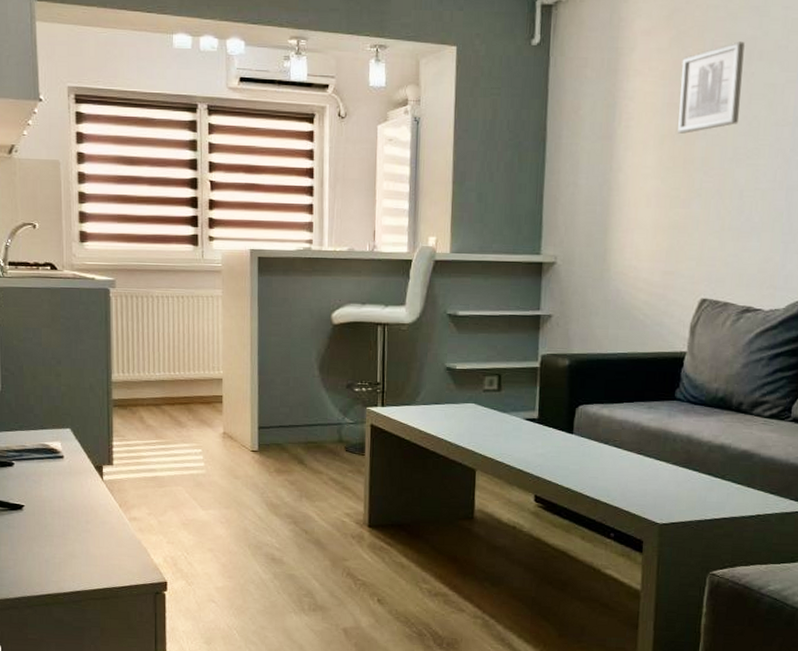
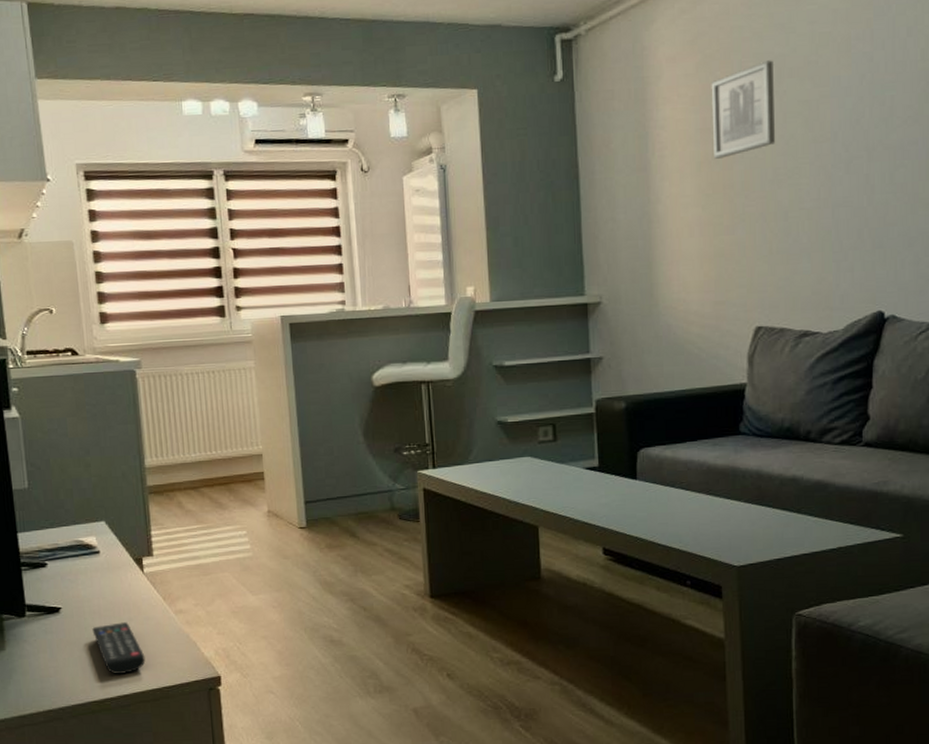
remote control: none [51,524,99,572] -> present [92,622,146,674]

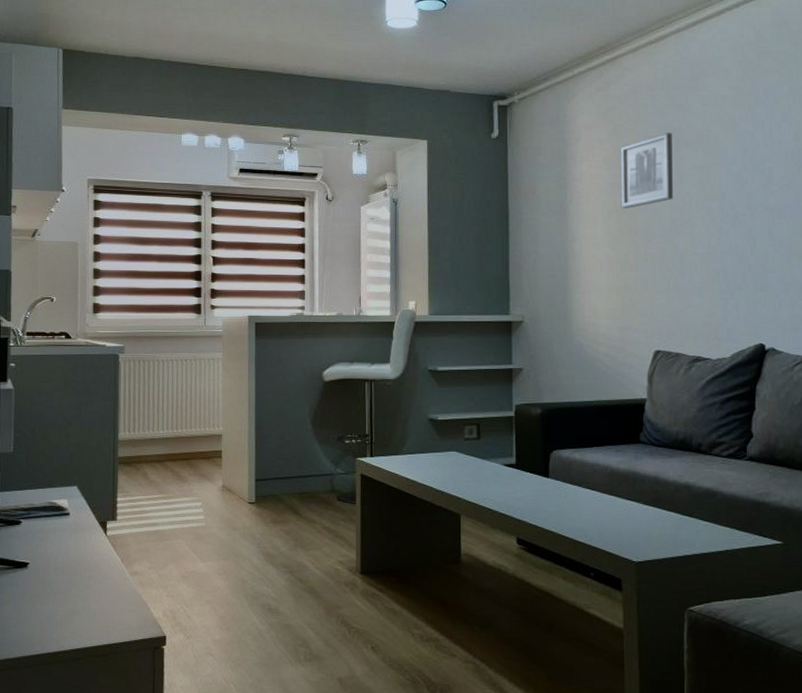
remote control: present [92,622,146,674] -> none [54,580,100,629]

